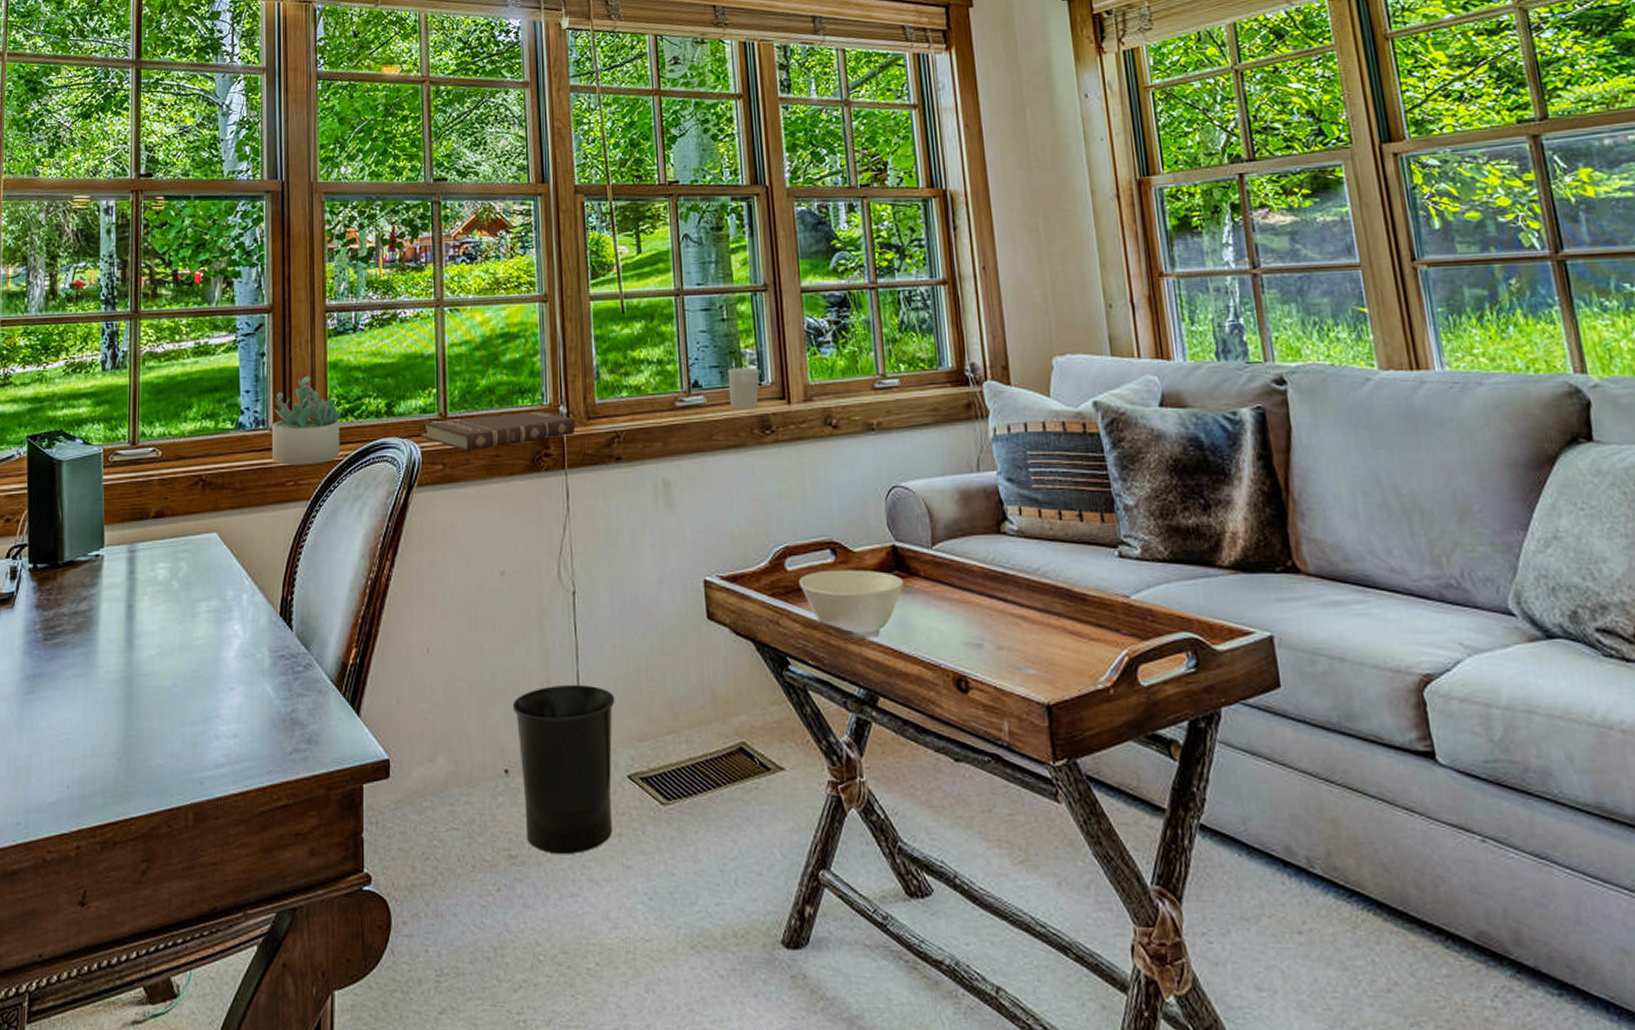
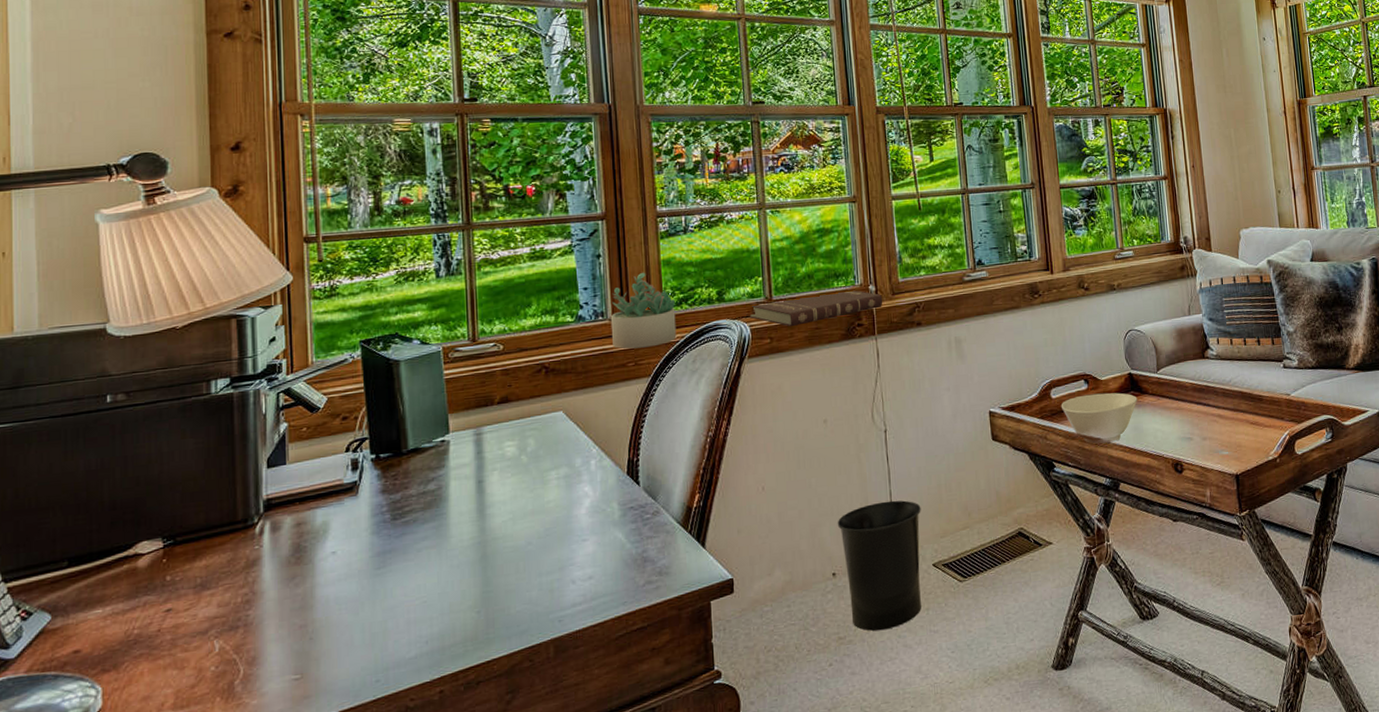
candle holder: present [728,367,760,411] -> none [1004,247,1029,281]

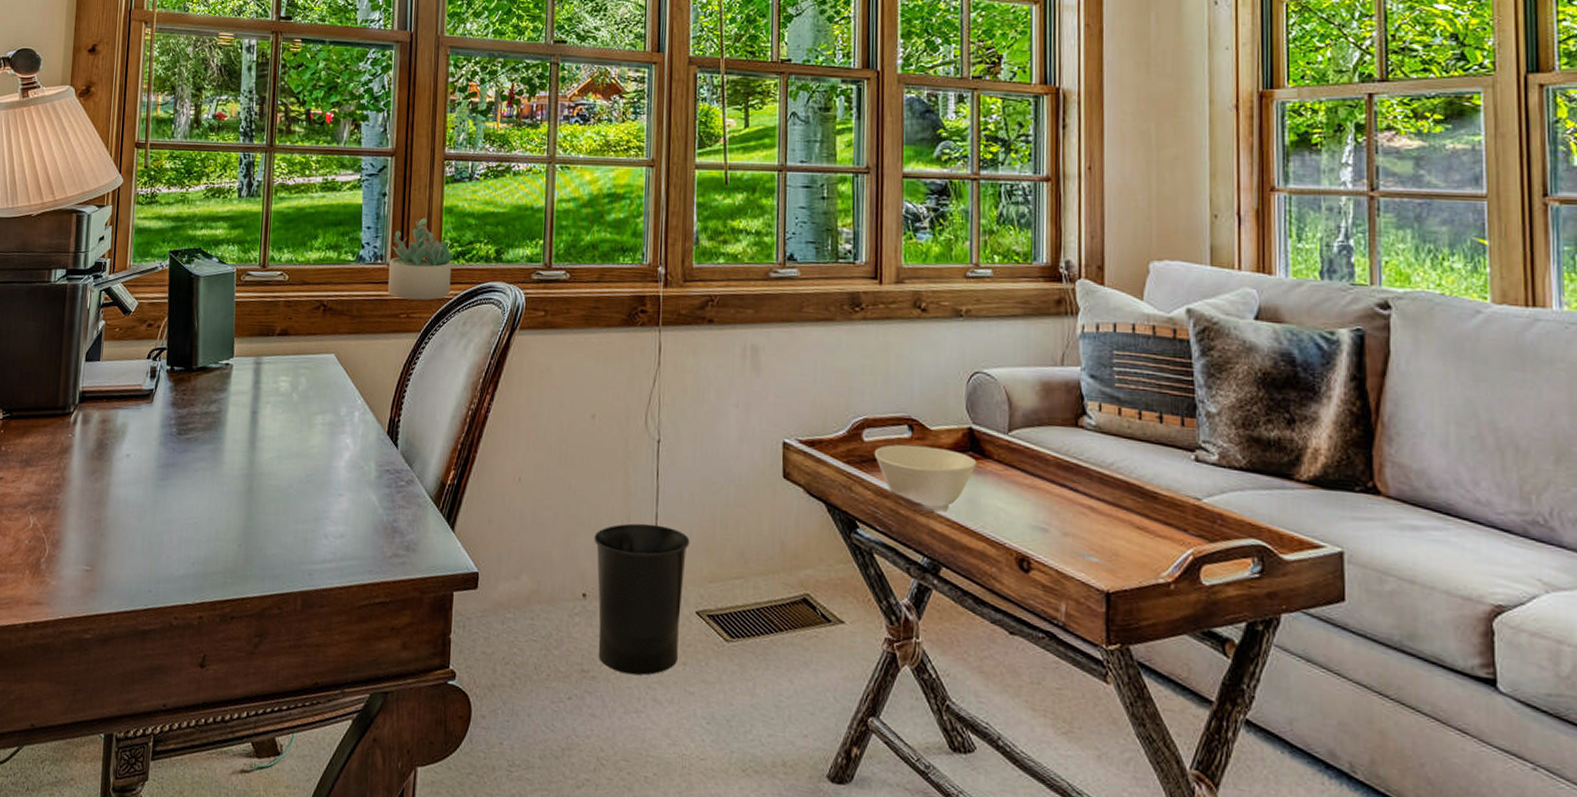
book: present [749,289,883,327] -> none [525,268,673,302]

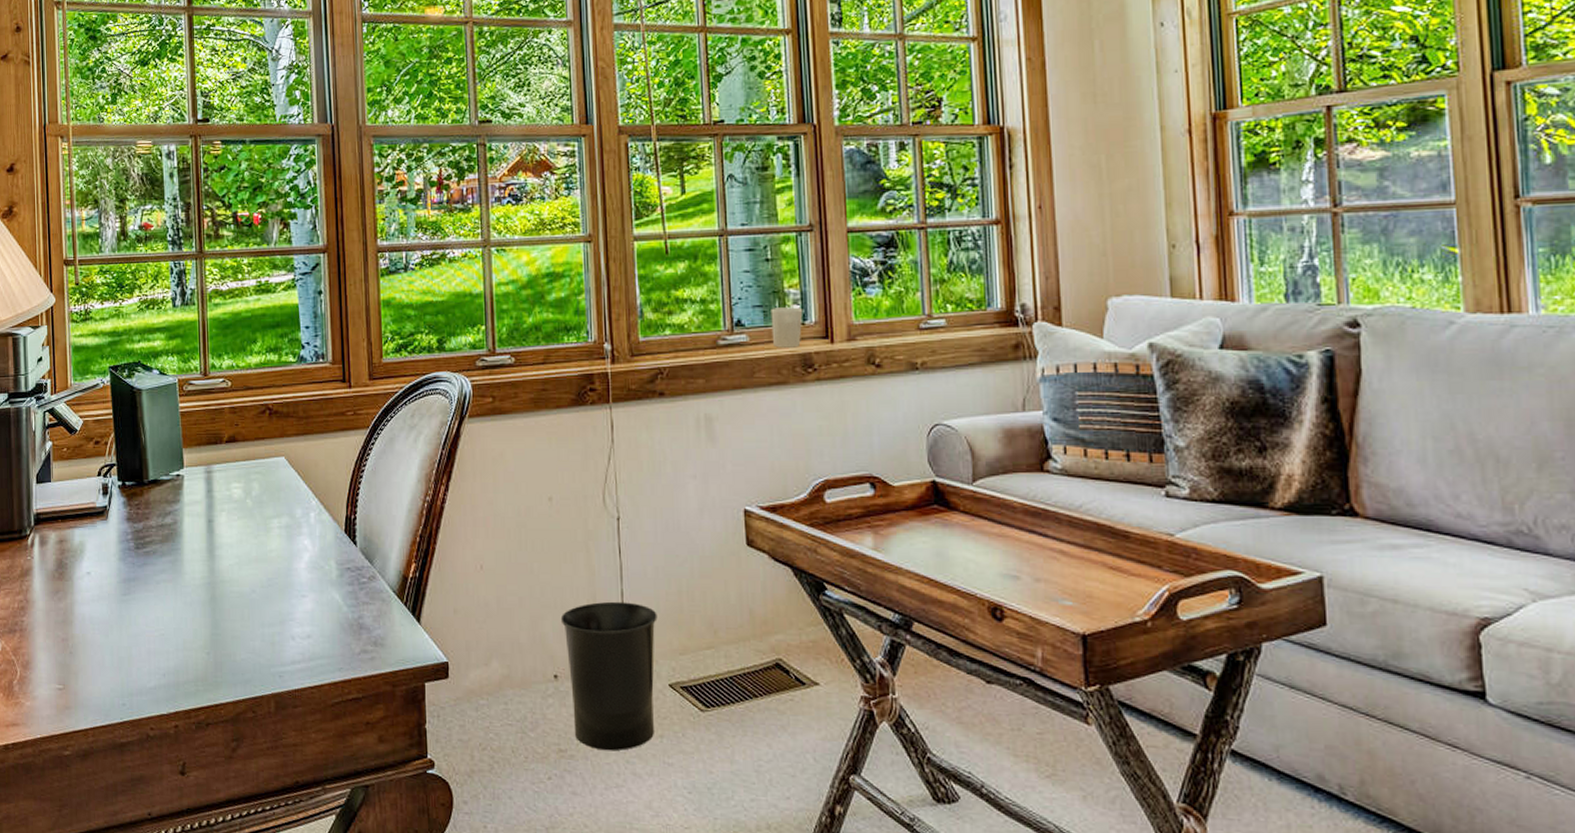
succulent plant: present [388,217,453,301] -> none [330,312,395,396]
candle holder: none [822,245,855,287] -> present [771,307,803,349]
ceramic bowl: present [874,444,977,513] -> none [837,502,943,569]

